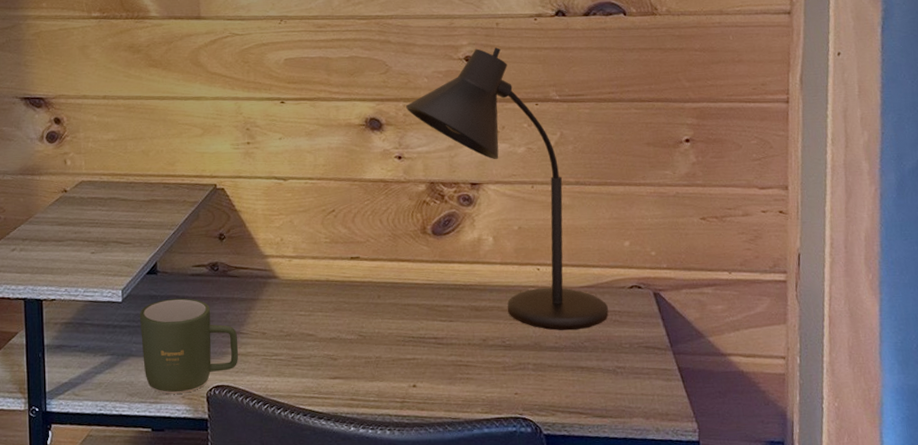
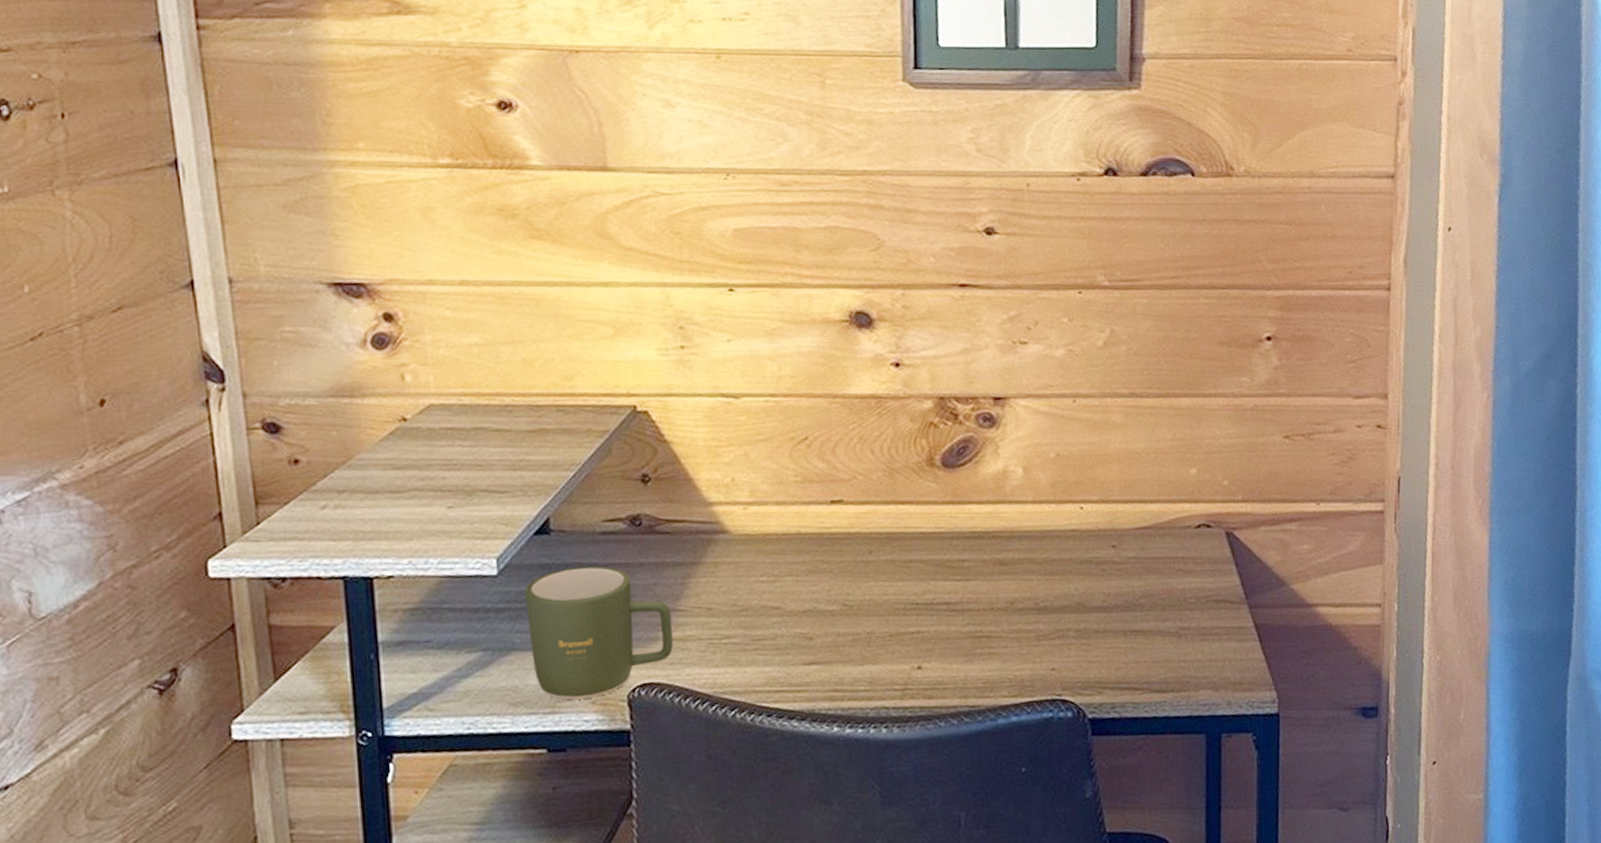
desk lamp: present [406,47,609,331] -> none [906,216,1170,586]

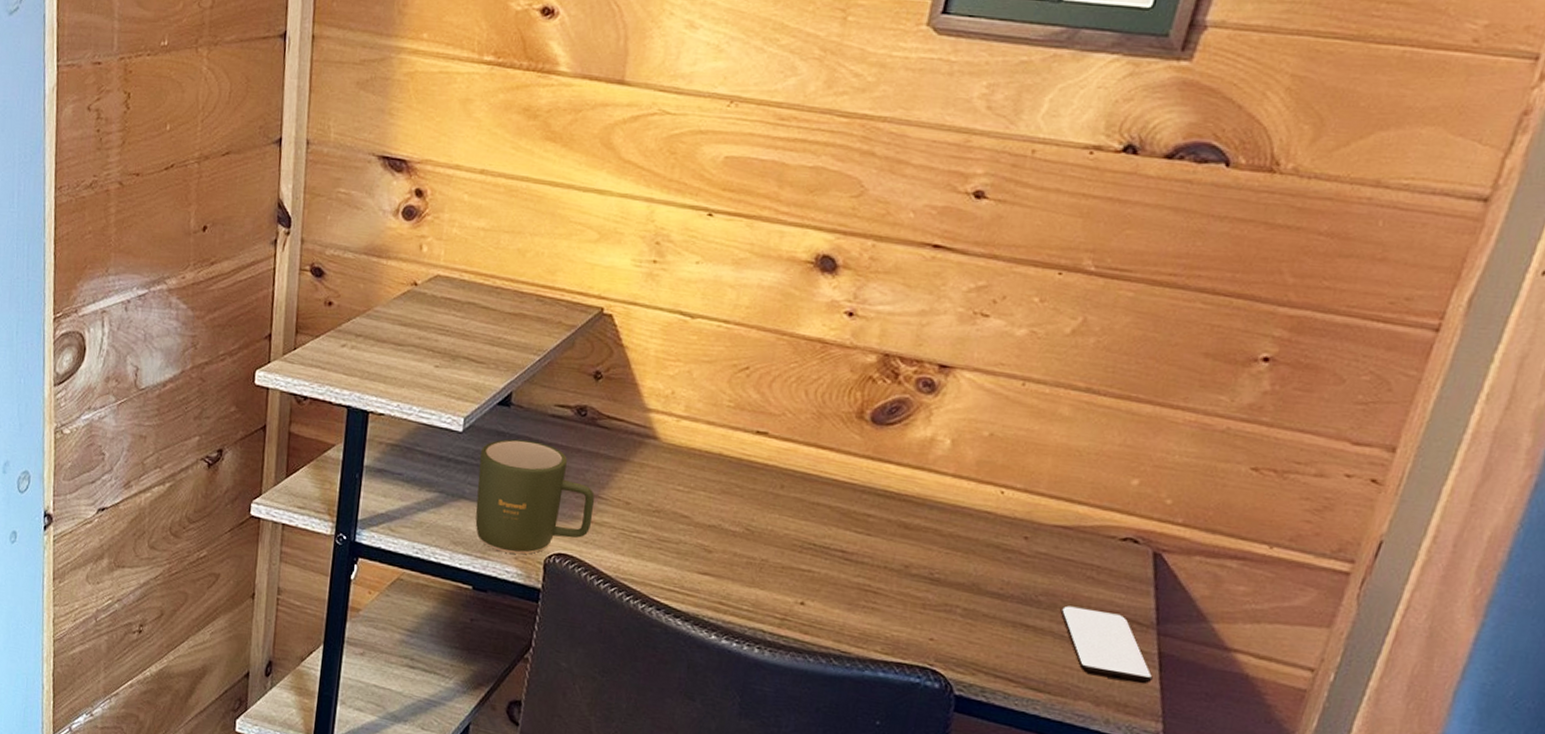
phone: none [1161,598,1256,663] -> present [1060,605,1153,684]

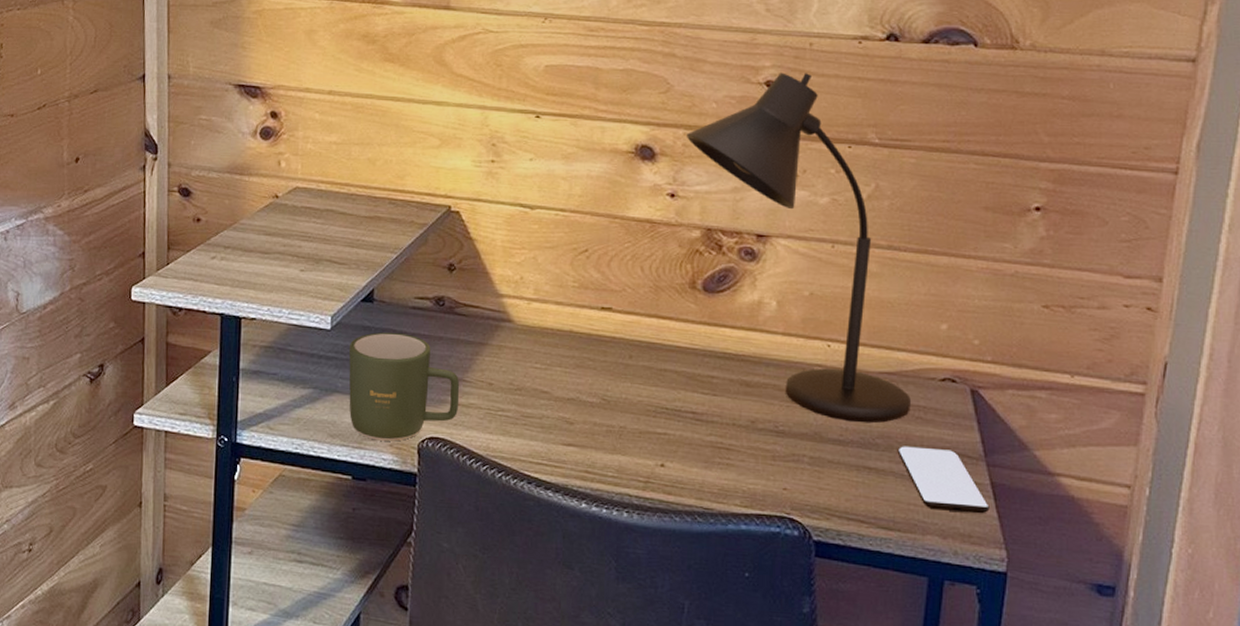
desk lamp: none [875,182,1085,580] -> present [687,72,911,424]

